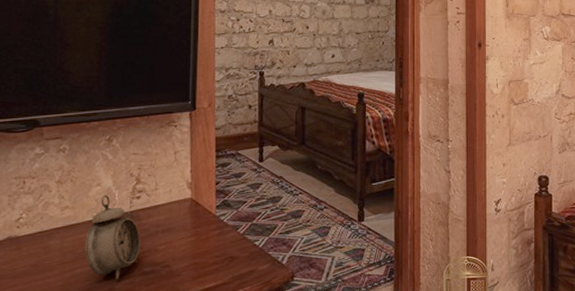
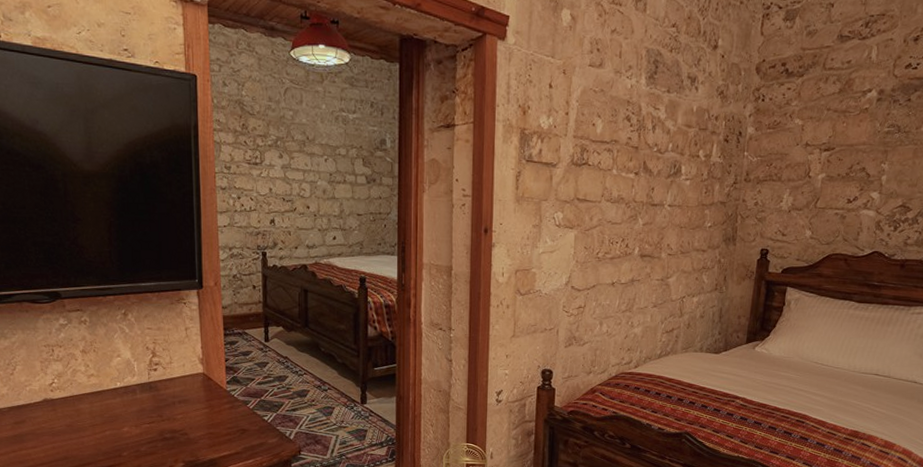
alarm clock: present [85,195,140,280] -> none [111,366,160,443]

